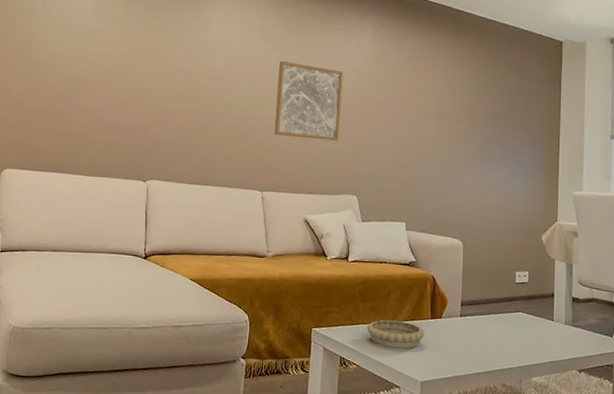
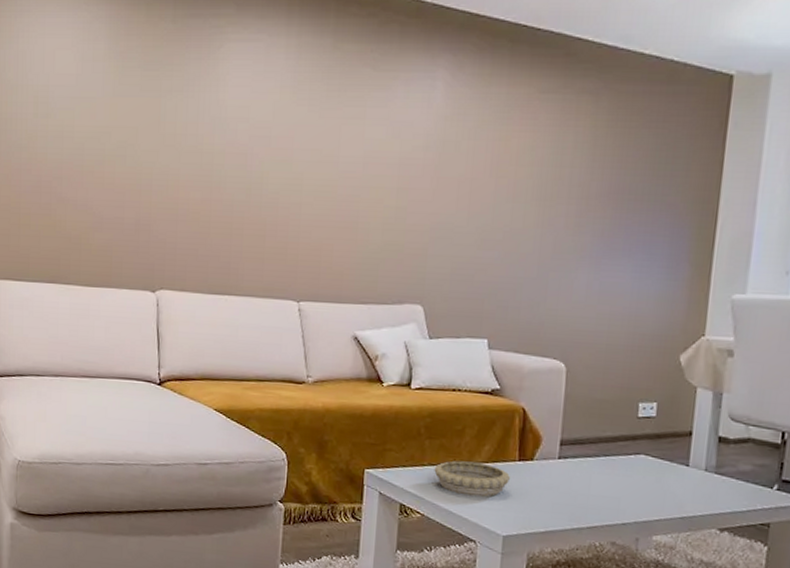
wall art: present [274,60,343,141] -> none [312,126,405,233]

